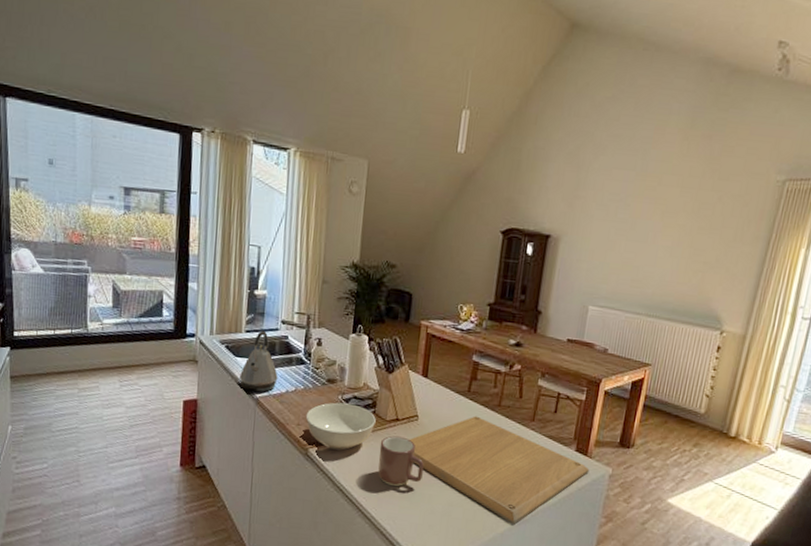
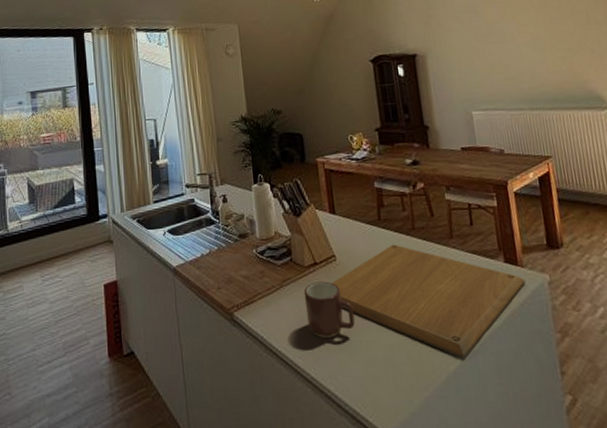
kettle: present [240,330,278,392] -> none [154,198,191,262]
bowl: present [305,402,376,451] -> none [224,256,295,309]

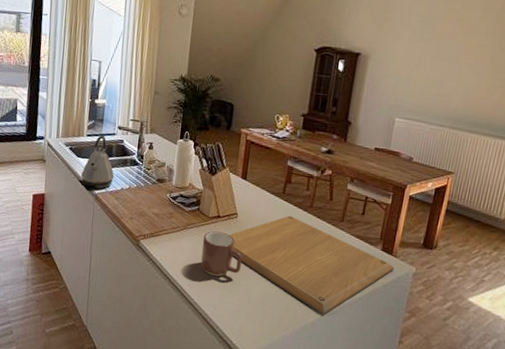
kettle: none [154,198,191,262] -> present [81,135,115,189]

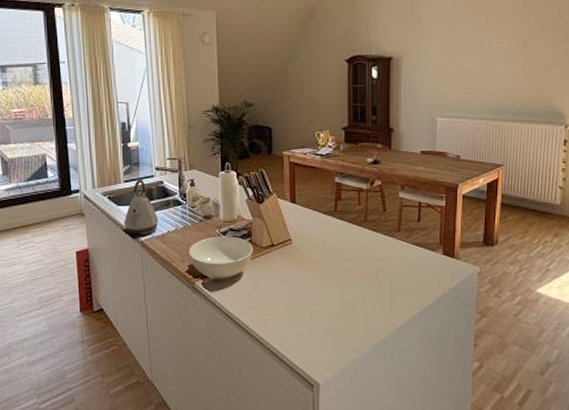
bowl: none [137,199,200,243] -> present [188,236,253,280]
mug: present [200,231,242,276] -> none [260,260,303,307]
chopping board: present [229,215,395,315] -> none [286,233,459,330]

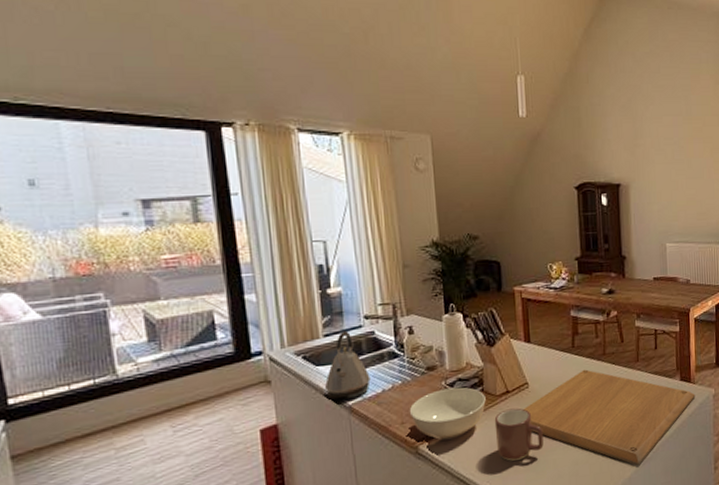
mug: none [260,260,303,307] -> present [494,407,544,461]
chopping board: none [286,233,459,330] -> present [523,369,696,466]

